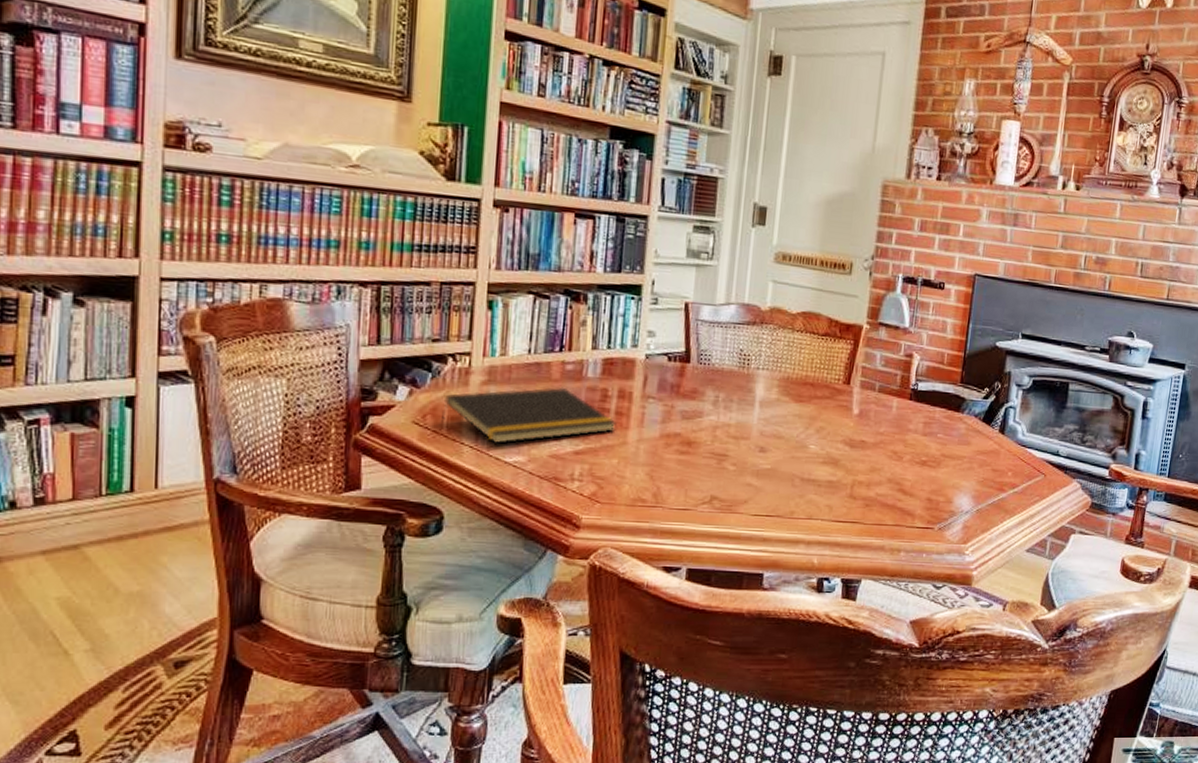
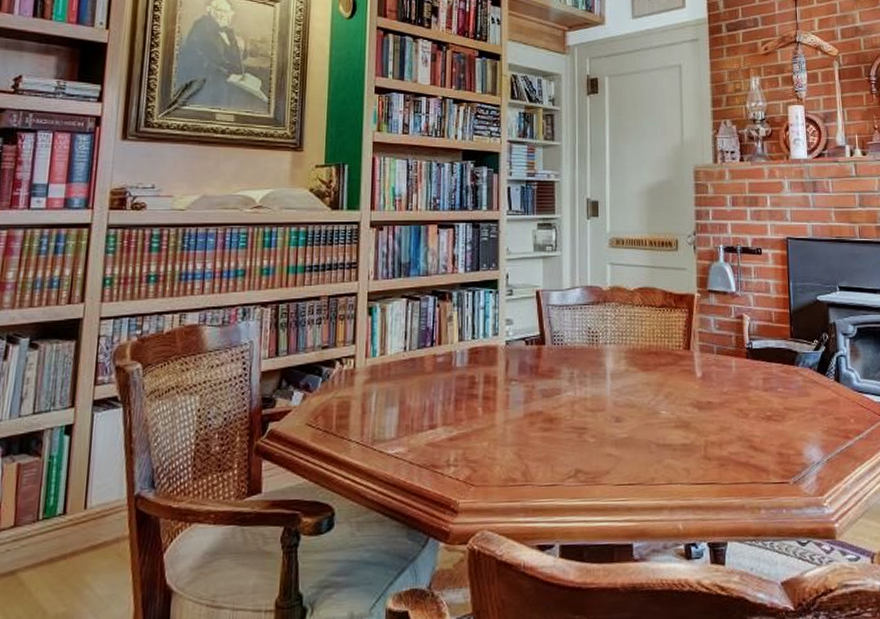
notepad: present [440,387,617,443] -> none [330,378,484,437]

